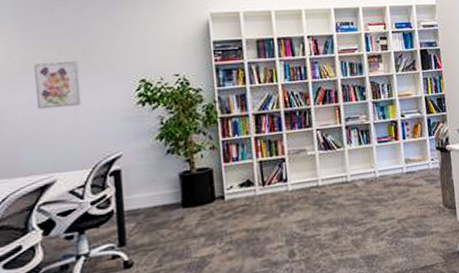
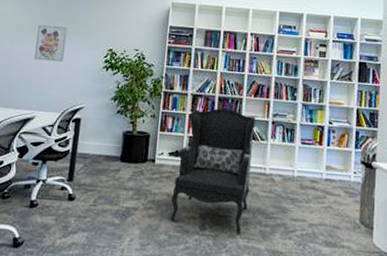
armchair: none [249,122,335,257] -> present [170,108,255,234]

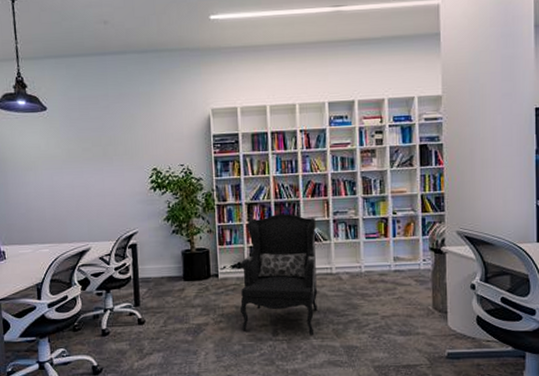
wall art: present [34,25,68,62] -> none [76,152,109,191]

